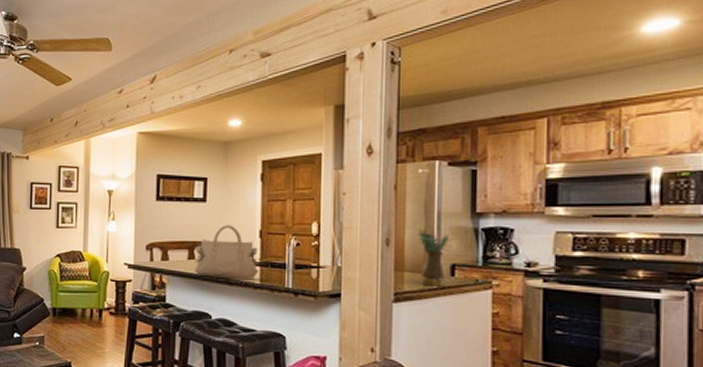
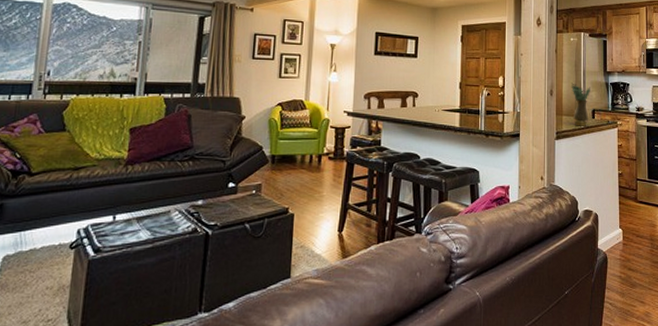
shoulder bag: present [195,225,260,279] -> none [407,77,459,123]

